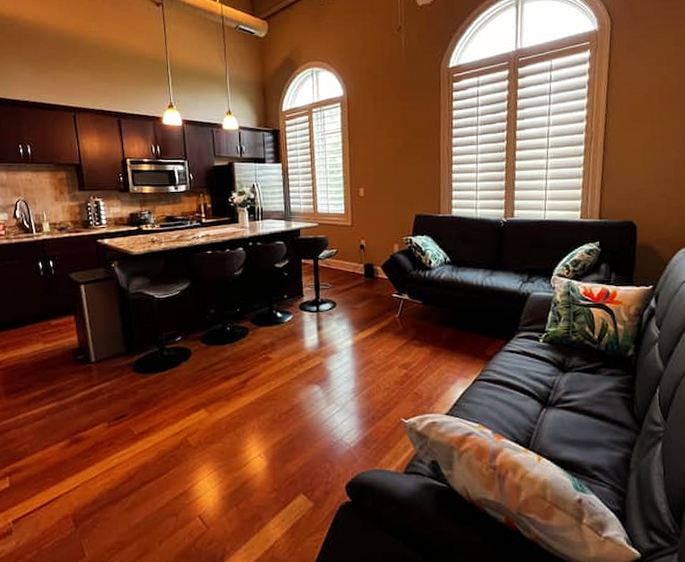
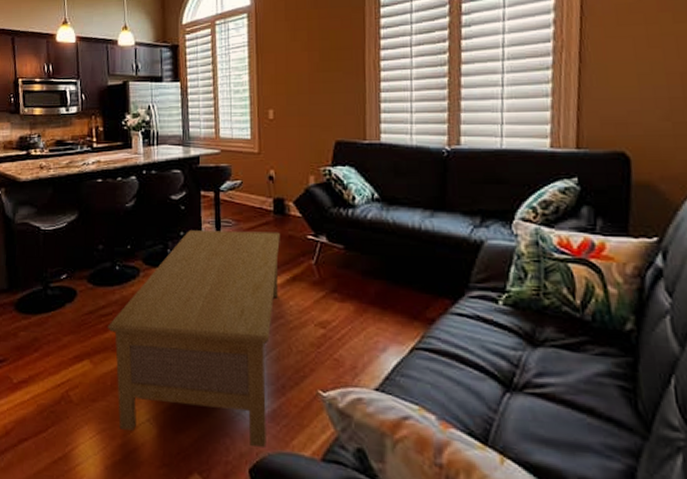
coffee table: none [220,292,370,469] -> present [107,230,280,449]

